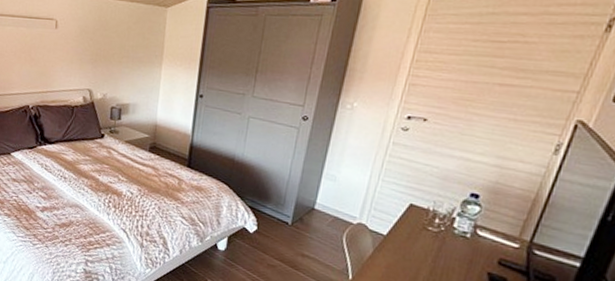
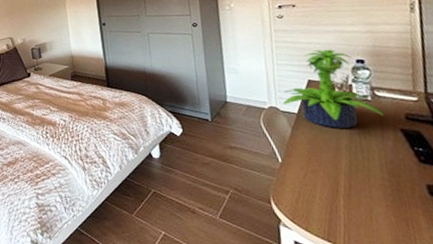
potted plant: none [374,174,476,261] -> present [283,49,384,128]

